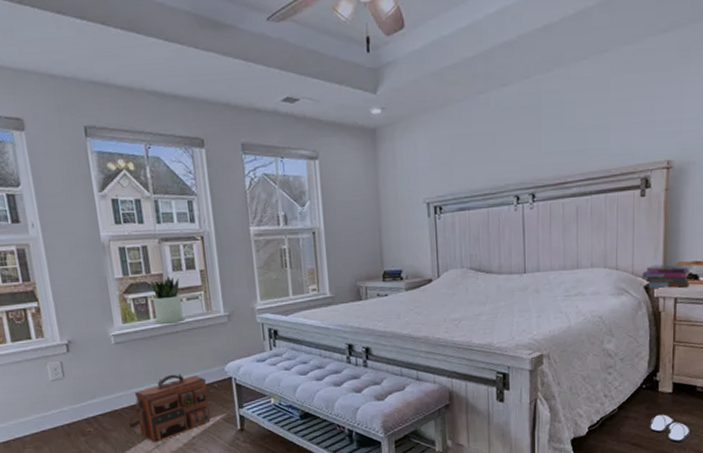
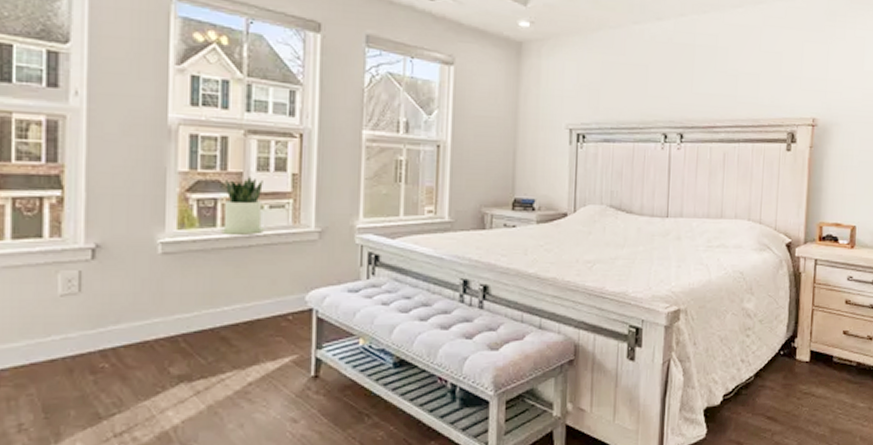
satchel: present [128,373,211,442] -> none [162,299,278,387]
books: present [643,264,694,289] -> none [785,223,834,250]
slippers: present [649,414,691,443] -> none [785,385,826,418]

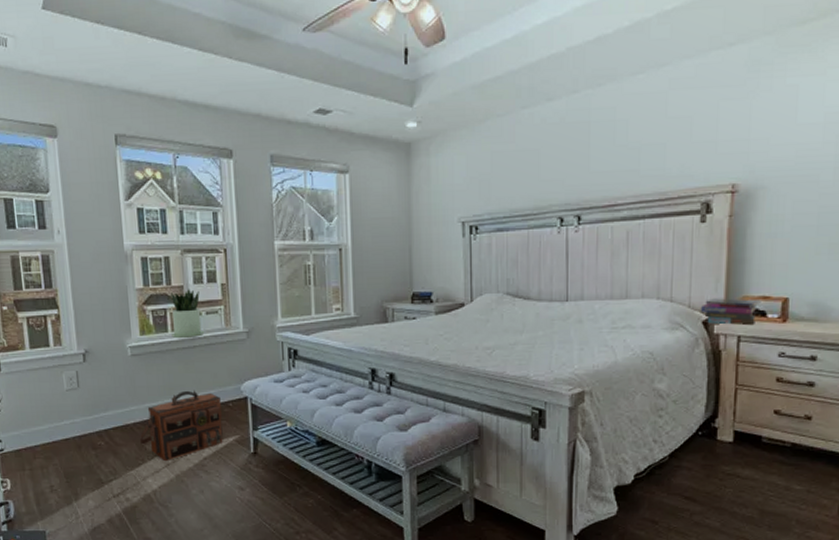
satchel: none [162,299,278,387] -> present [140,390,223,461]
books: none [785,223,834,250] -> present [701,298,761,326]

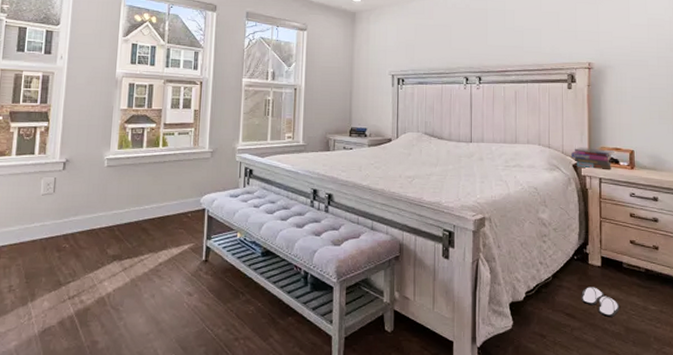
satchel: present [140,390,223,461] -> none [103,200,181,265]
planter: present [171,289,205,339] -> none [146,112,175,155]
slippers: none [705,466,754,499] -> present [581,287,620,317]

